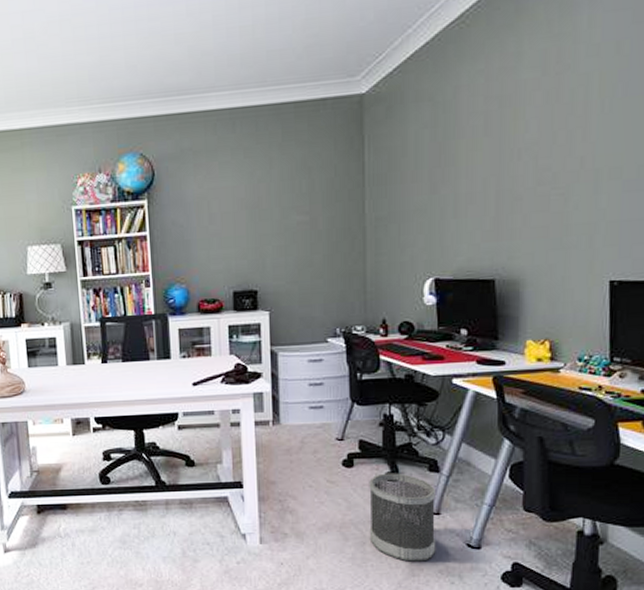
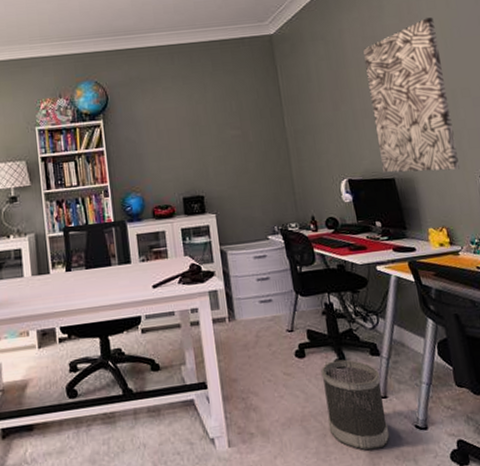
wall art: none [480,68,592,273] -> present [363,17,460,173]

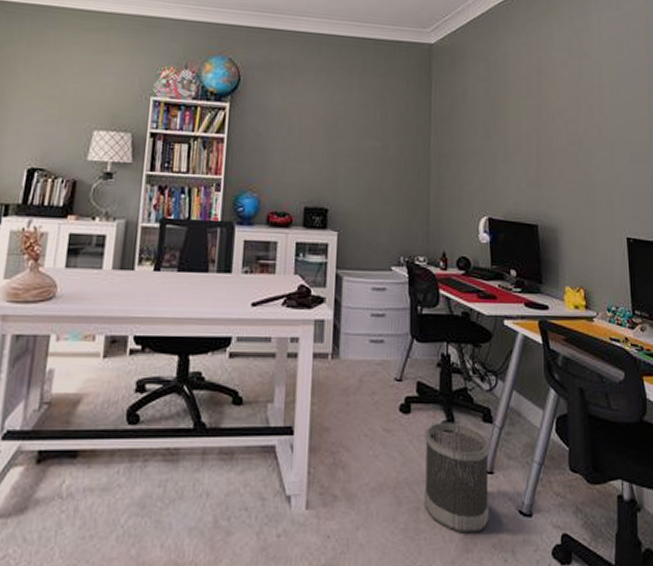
wall art: present [363,17,460,173] -> none [526,58,607,227]

